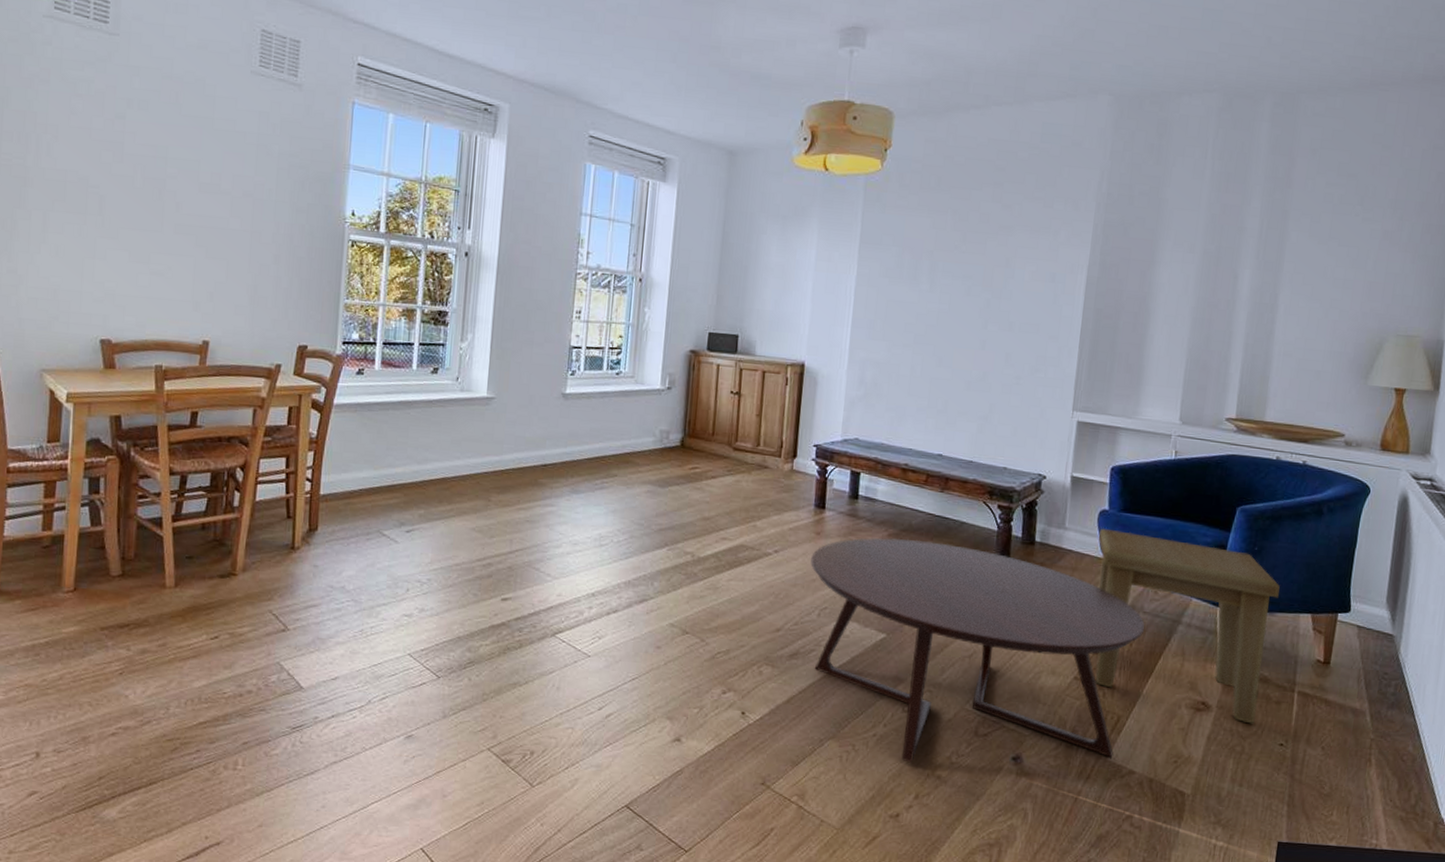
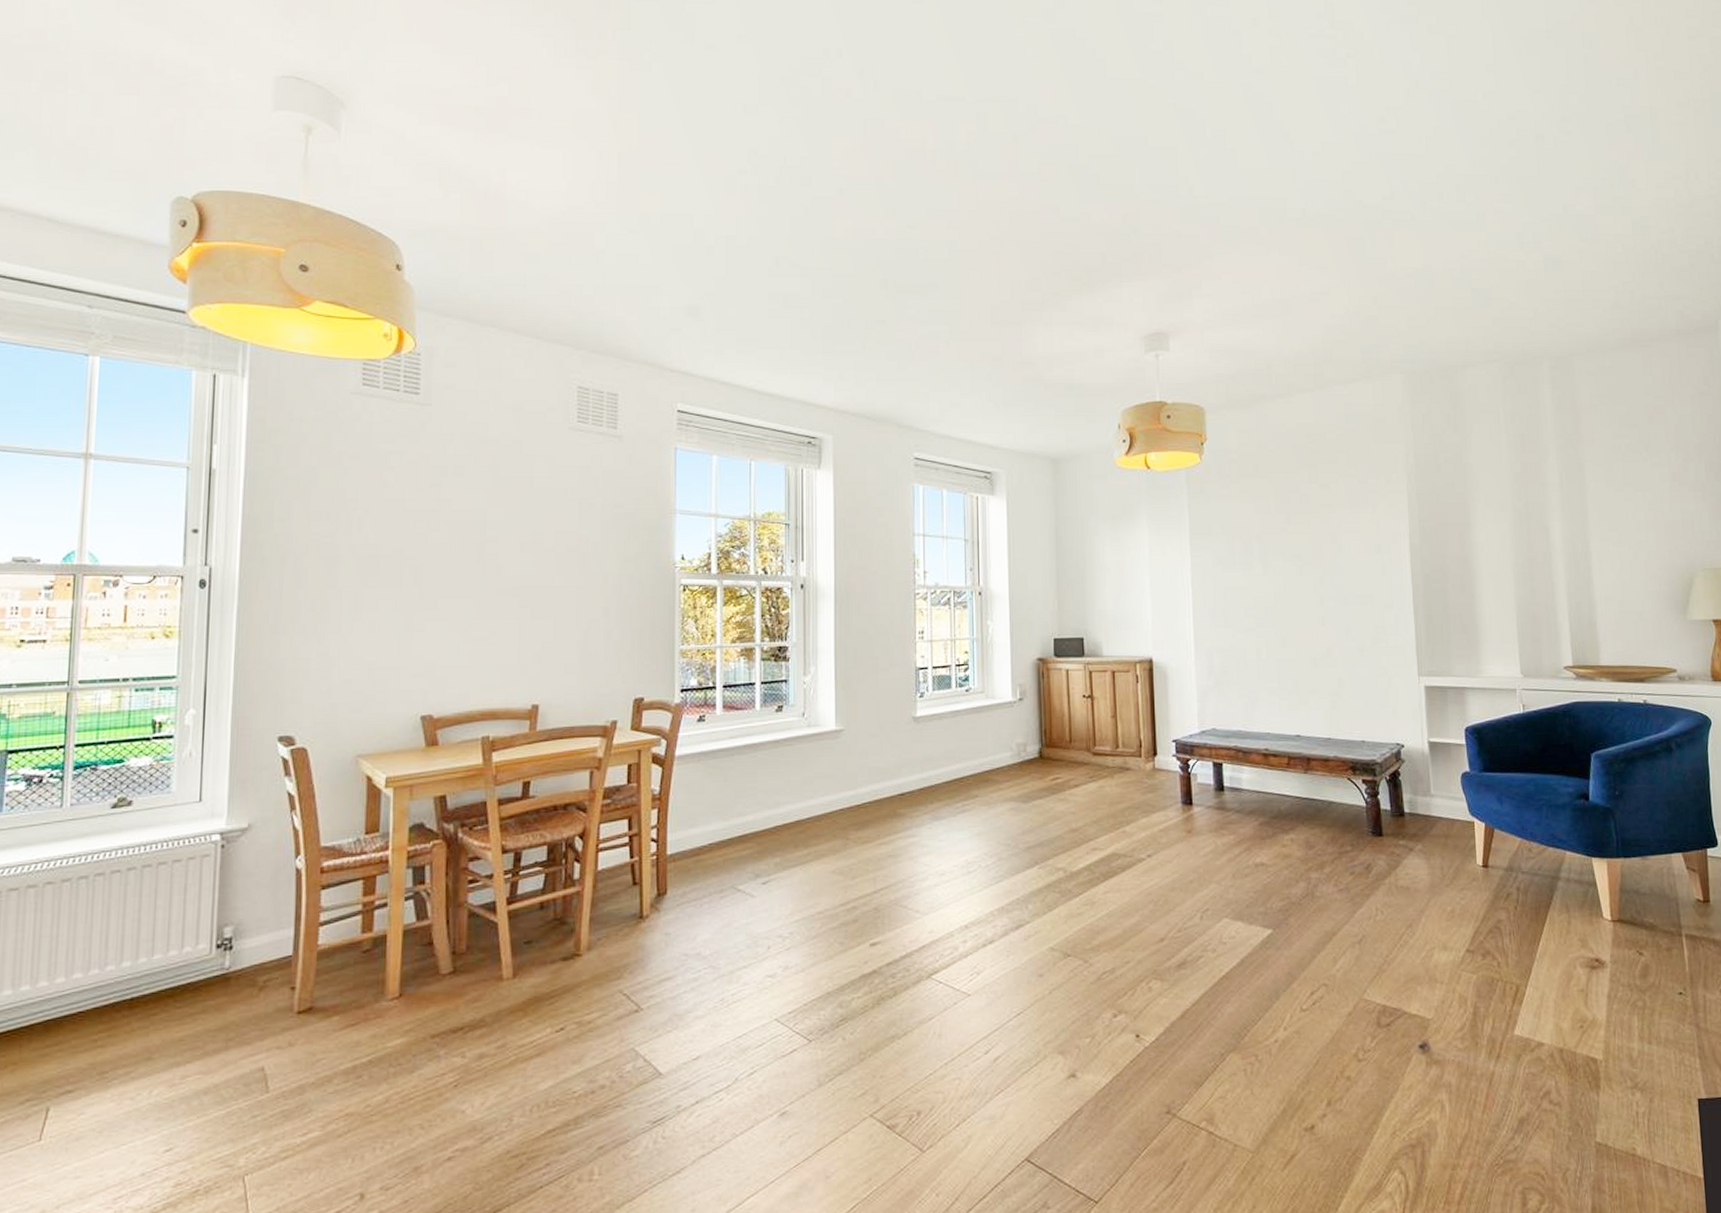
coffee table: present [810,538,1145,763] -> none [1185,825,1527,1067]
side table: present [1095,528,1280,724] -> none [1464,790,1650,976]

